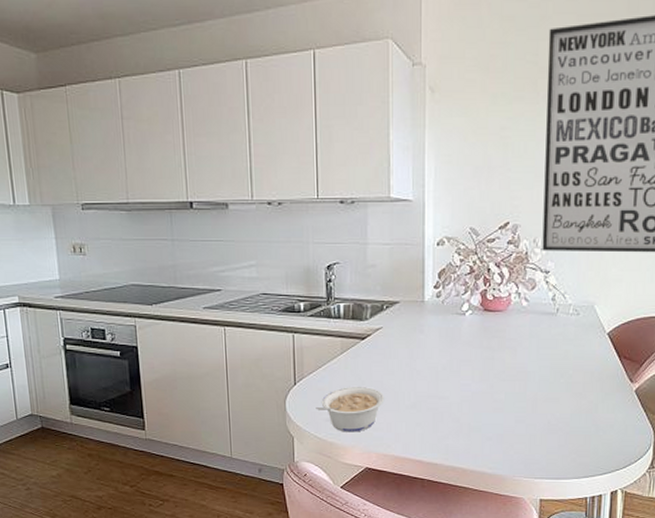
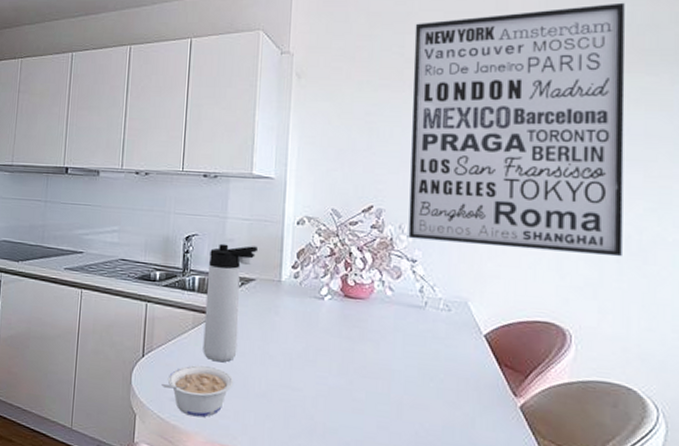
thermos bottle: none [352,270,401,382] -> present [203,243,259,362]

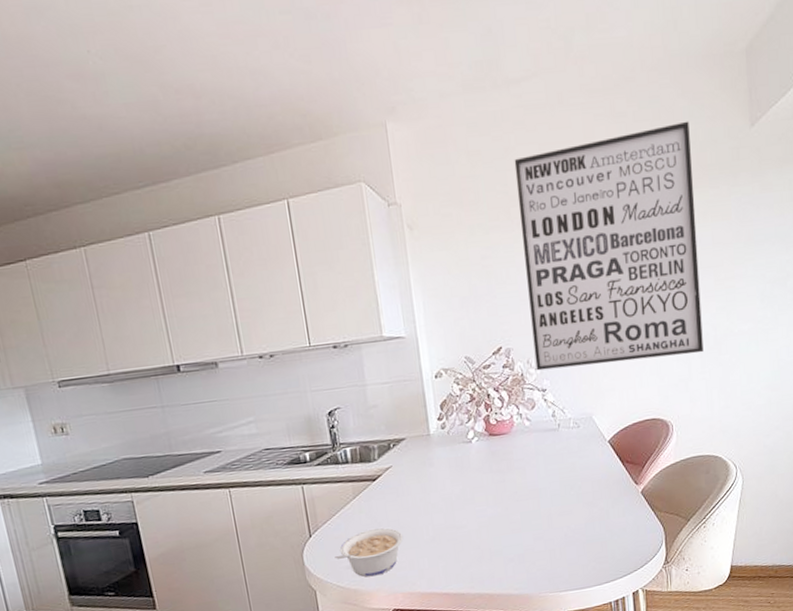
thermos bottle: present [203,243,259,362] -> none [356,407,403,523]

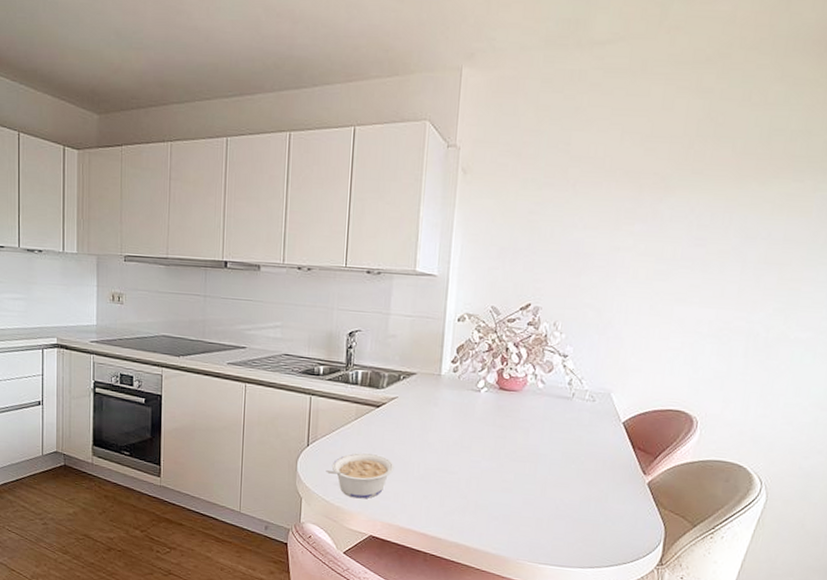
wall art: present [514,121,704,371] -> none [561,106,783,353]

